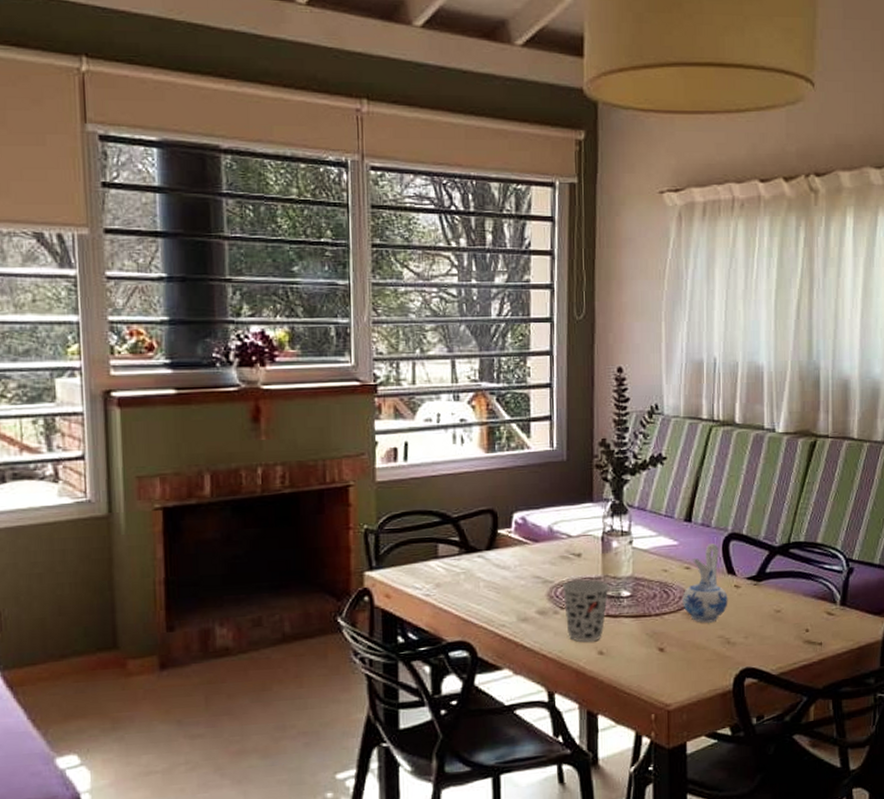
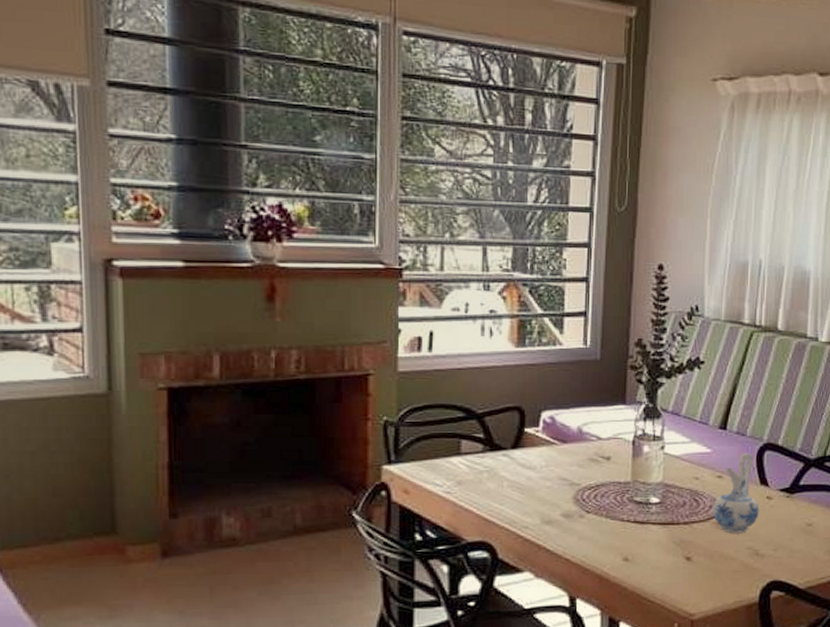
cup: present [561,579,609,643] -> none [588,483,638,548]

